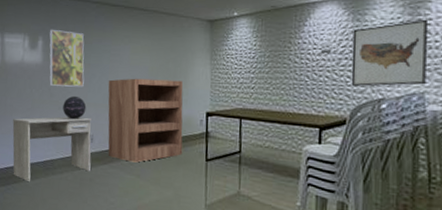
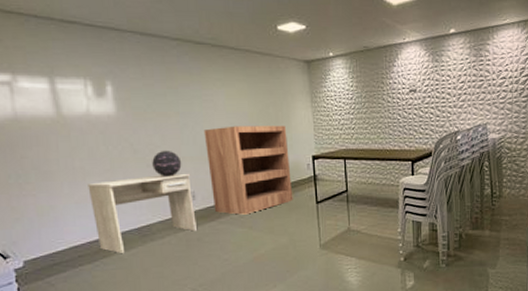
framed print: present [49,29,85,87] -> none [120,71,175,140]
wall art: present [351,19,429,87] -> none [433,60,488,121]

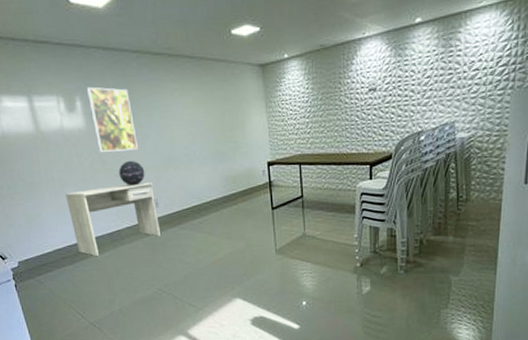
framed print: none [120,71,175,140] -> present [87,87,138,152]
bookshelf: present [203,125,293,215] -> none [163,132,249,221]

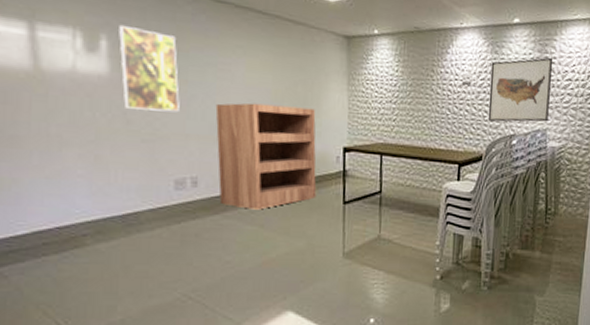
desk: present [65,182,160,256] -> none [64,152,196,244]
decorative globe: present [119,160,145,186] -> none [148,123,185,157]
bookshelf: none [163,132,249,221] -> present [215,103,317,210]
wall art: none [395,50,459,121] -> present [488,57,554,122]

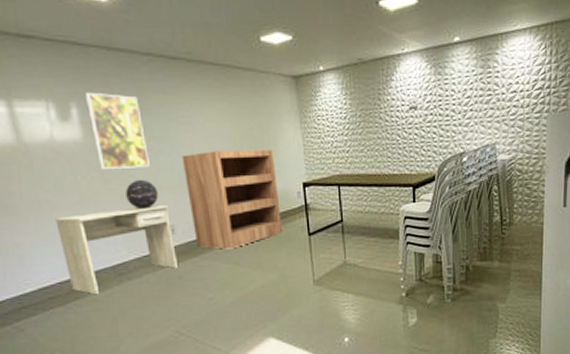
desk: none [64,152,196,244] -> present [55,204,178,294]
decorative globe: none [148,123,185,157] -> present [125,179,159,210]
wall art: present [488,57,554,122] -> none [435,72,497,141]

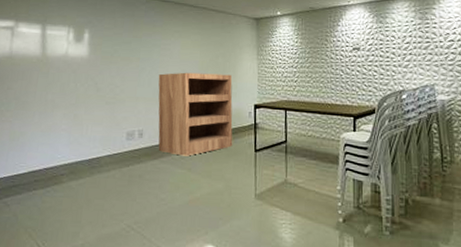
desk: present [55,204,178,294] -> none [53,111,142,182]
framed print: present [86,92,150,169] -> none [96,22,134,82]
decorative globe: present [125,179,159,210] -> none [110,90,136,115]

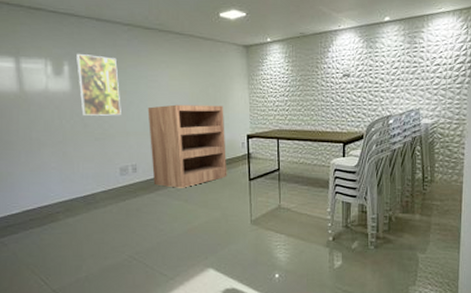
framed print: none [96,22,134,82] -> present [77,53,121,116]

